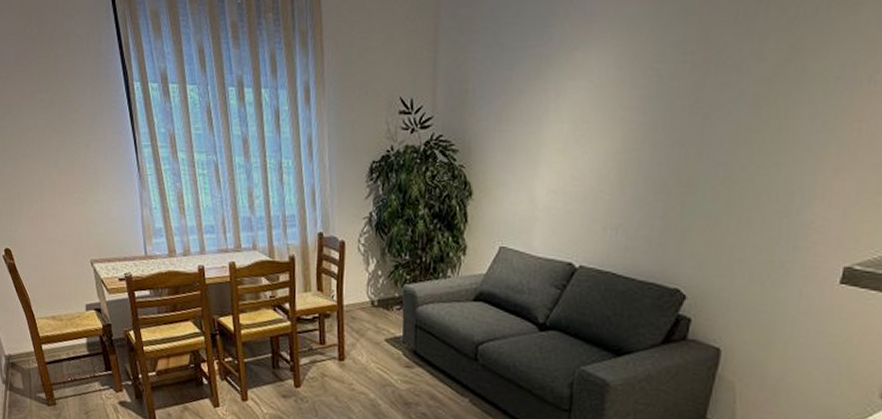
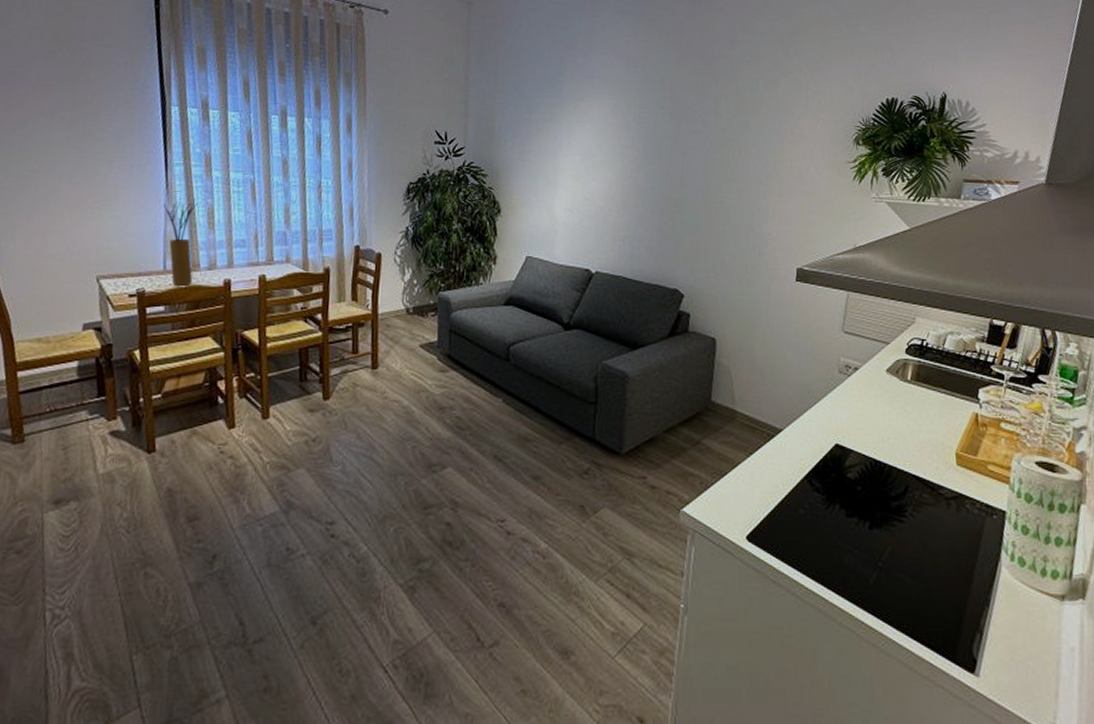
vase: none [138,183,171,271] -> present [163,199,198,286]

